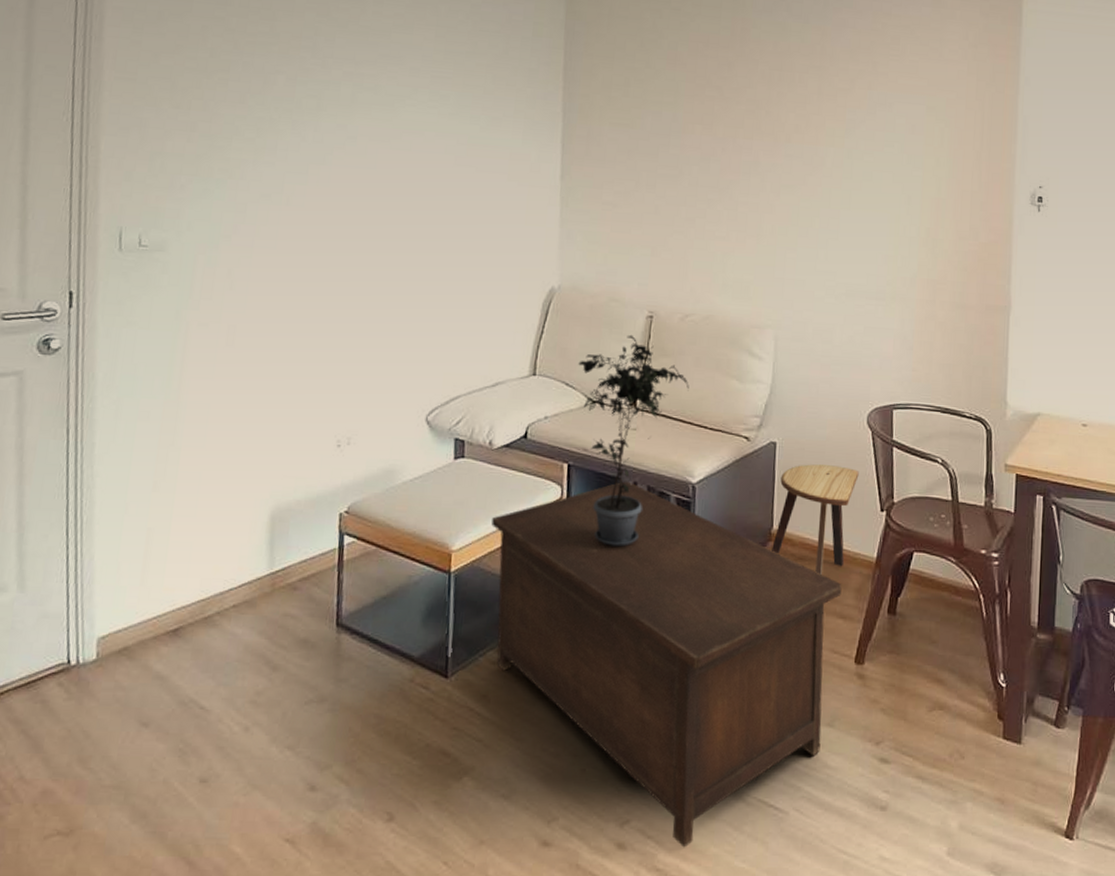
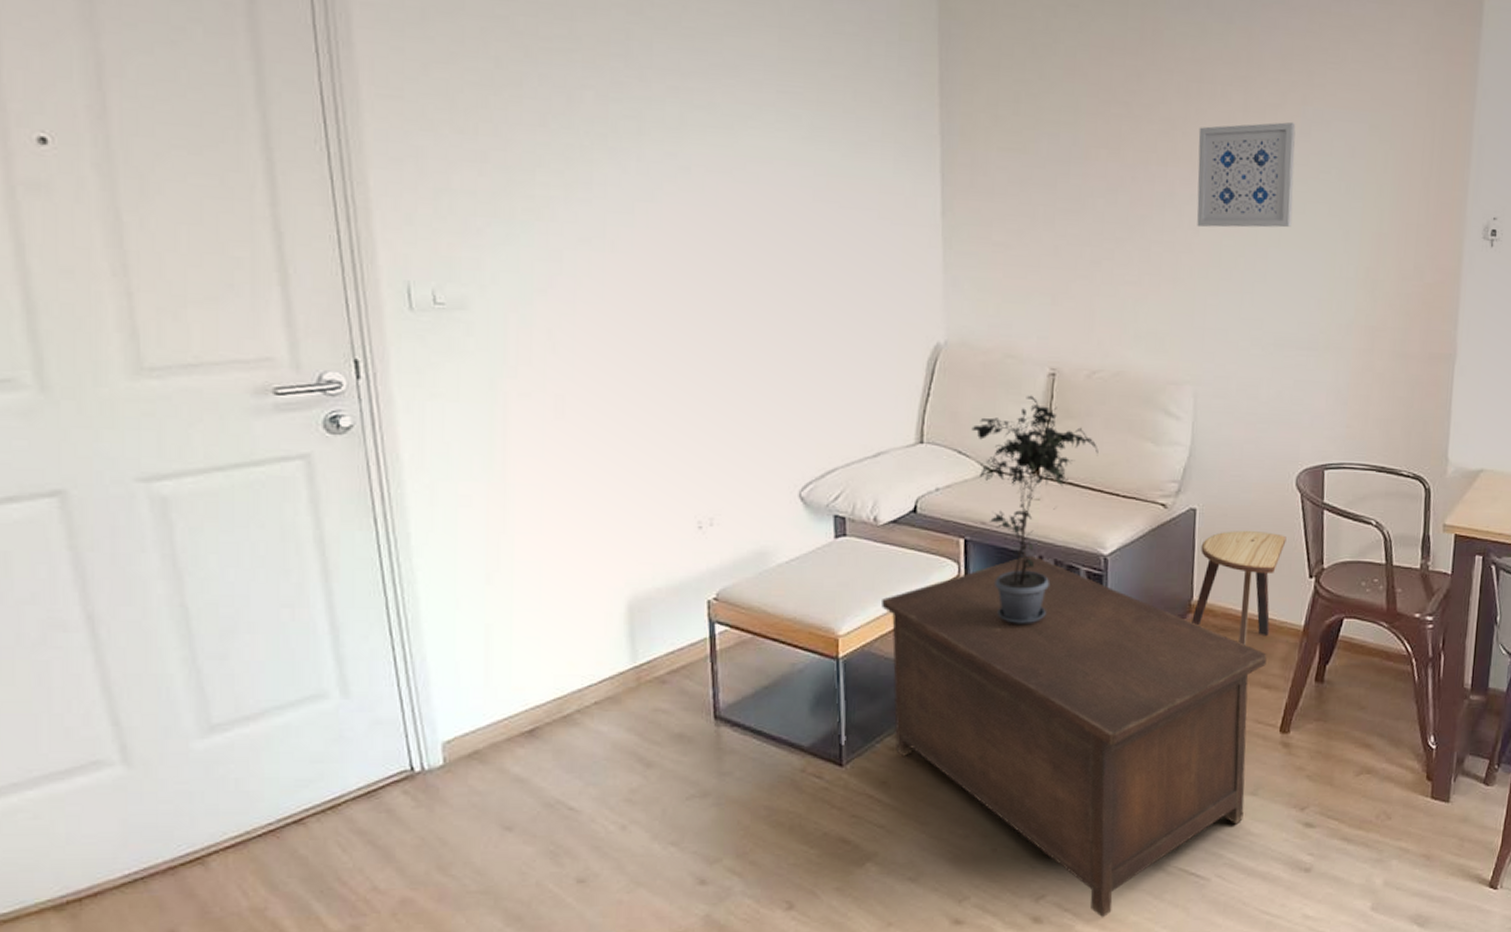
wall art: none [778,103,863,193] -> present [1196,121,1296,228]

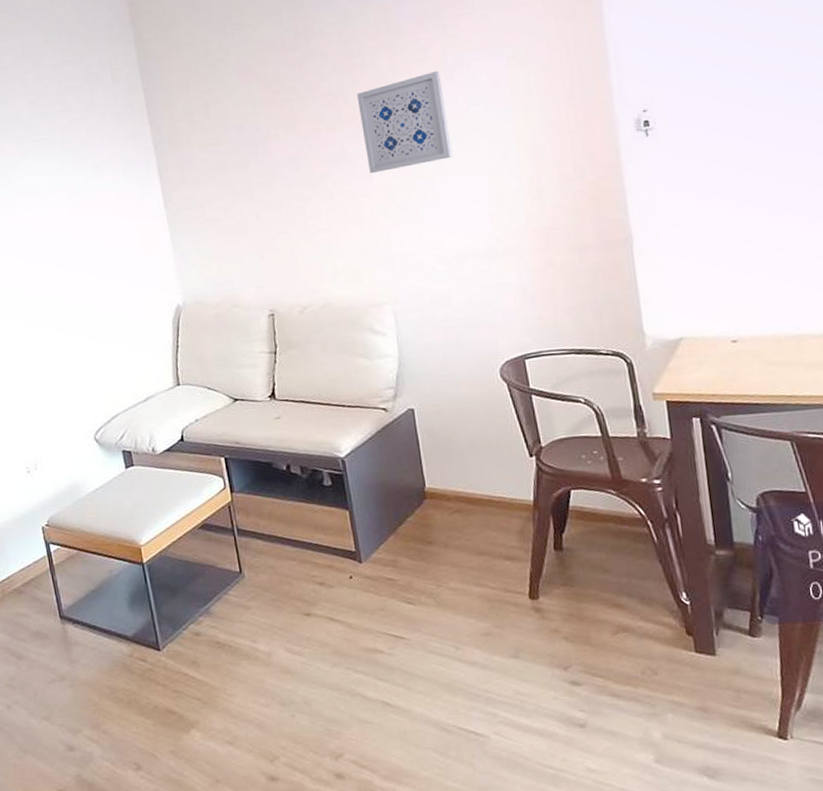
cabinet: present [882,555,1267,918] -> none [169,464,510,774]
potted plant: present [971,395,1099,624] -> none [215,334,321,523]
stool: present [1192,531,1287,645] -> none [424,421,502,523]

